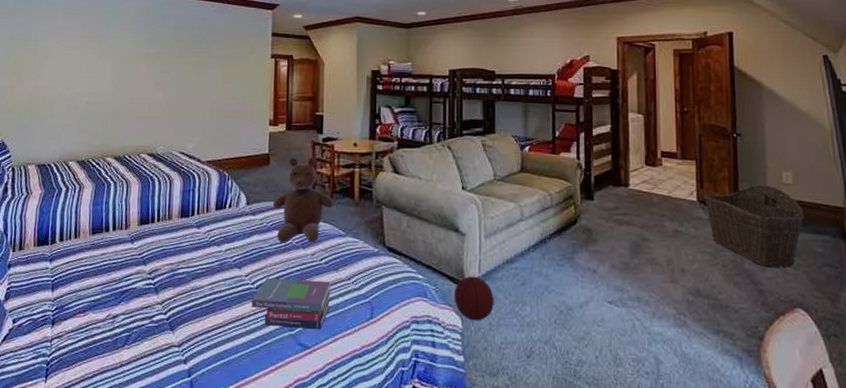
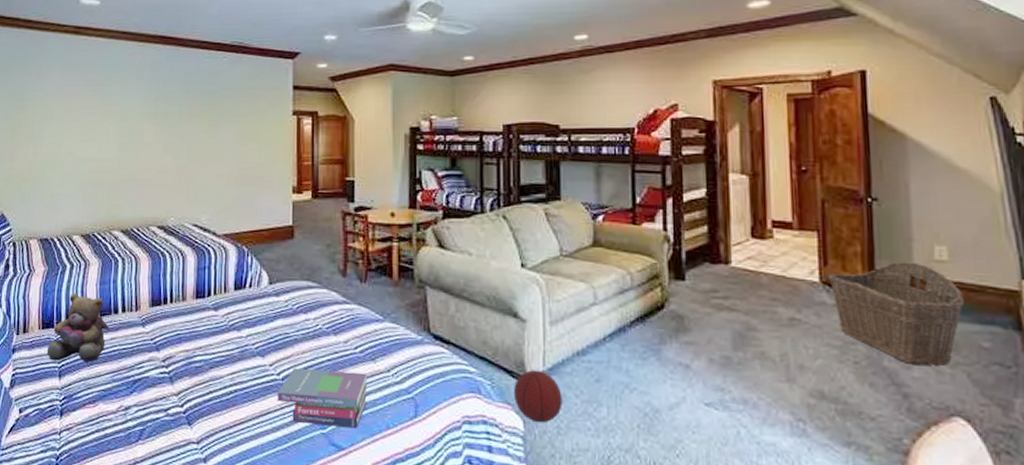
teddy bear: none [40,214,100,275] -> present [46,293,109,362]
teddy bear: present [272,156,334,243] -> none [298,229,369,329]

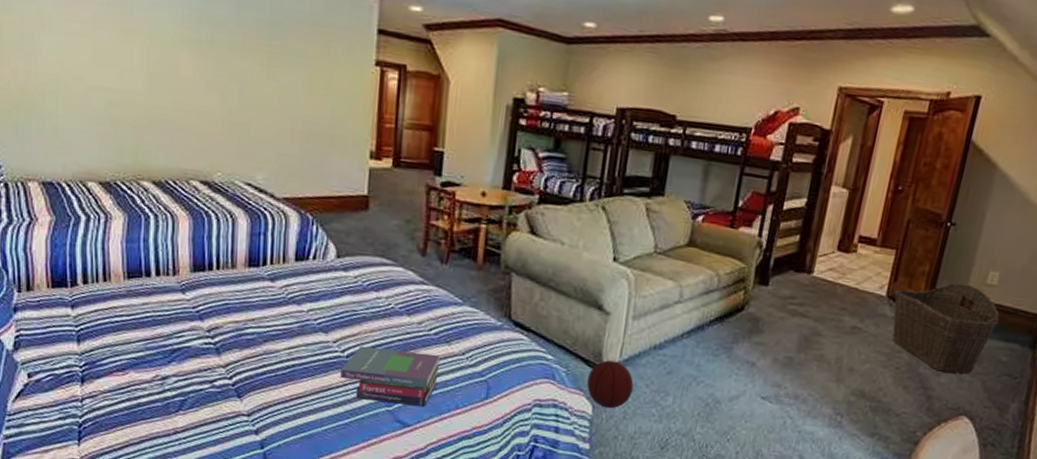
teddy bear: present [46,293,109,362] -> none [59,250,139,327]

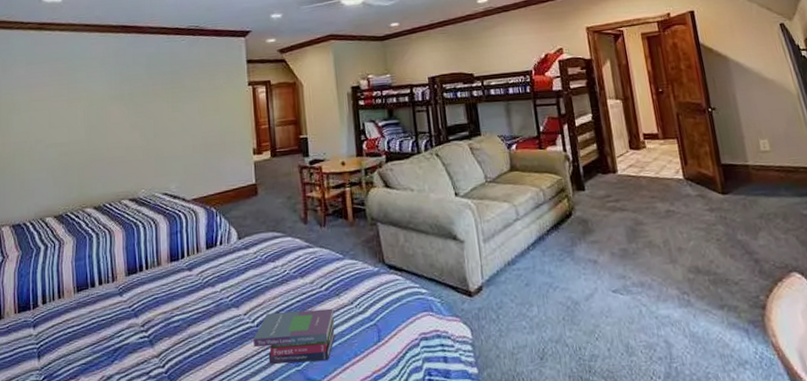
basketball: present [587,360,634,409] -> none [460,283,501,330]
wicker basket: present [892,283,1000,374] -> none [689,154,786,236]

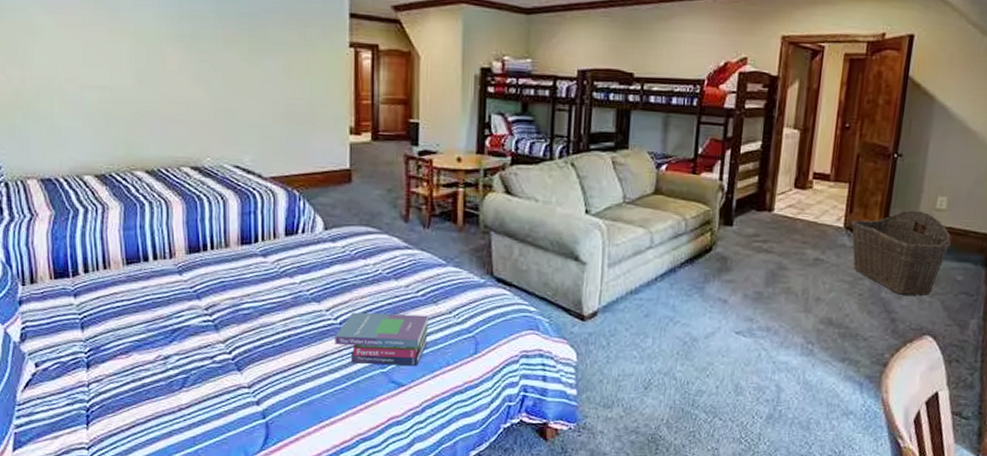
wicker basket: none [689,154,786,236] -> present [851,210,951,296]

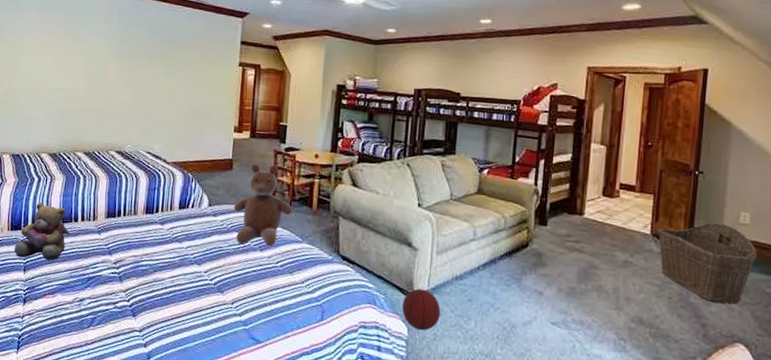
teddy bear: none [62,240,138,313] -> present [14,202,69,260]
books: present [335,312,428,367] -> none [209,275,285,327]
teddy bear: none [356,173,432,274] -> present [233,164,293,247]
basketball: none [570,308,614,354] -> present [402,288,441,331]

